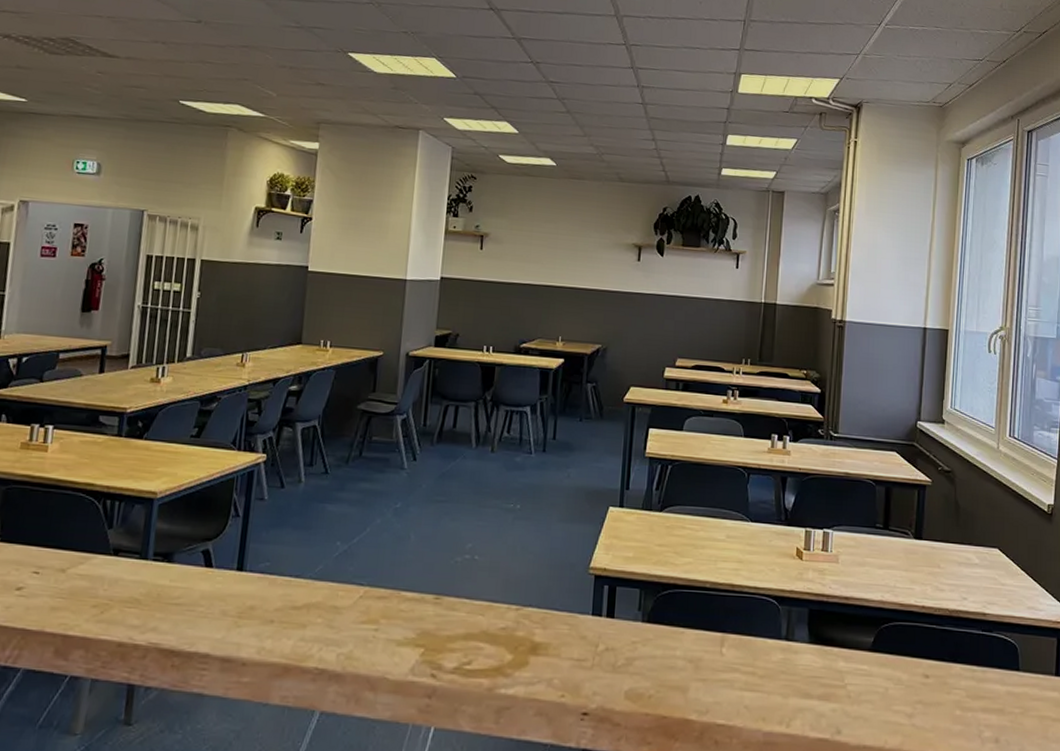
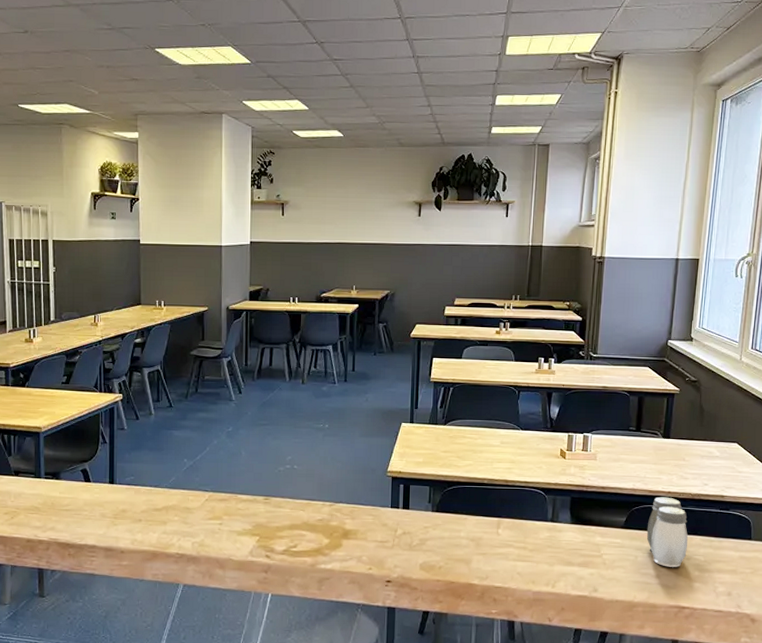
salt and pepper shaker: none [898,612,946,704] -> present [646,497,688,567]

